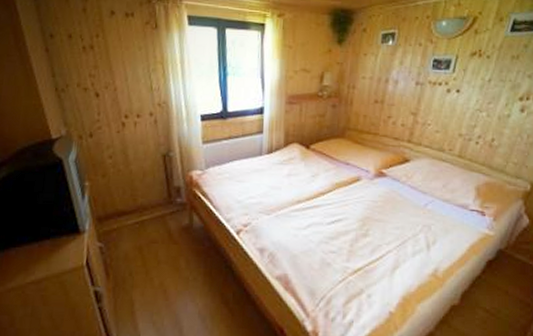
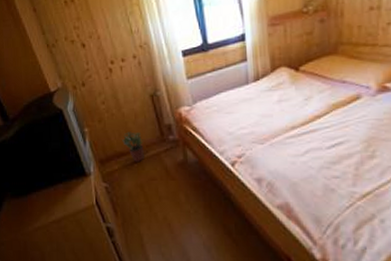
potted plant: none [126,190,149,223] -> present [122,132,144,163]

